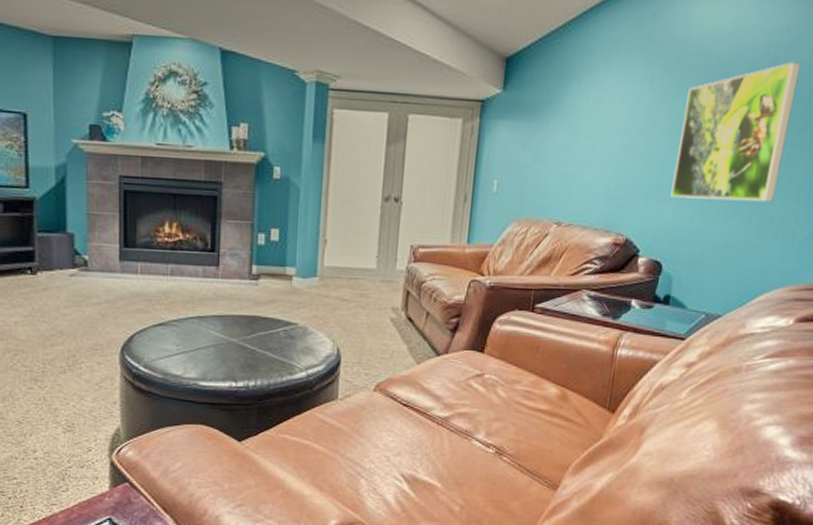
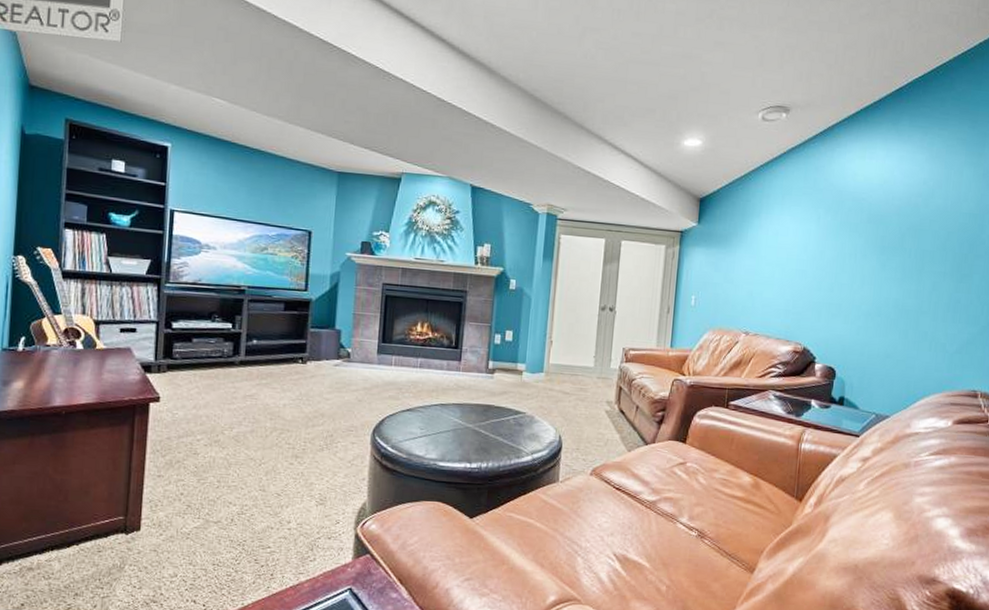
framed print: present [670,61,802,203] -> none [839,208,938,321]

